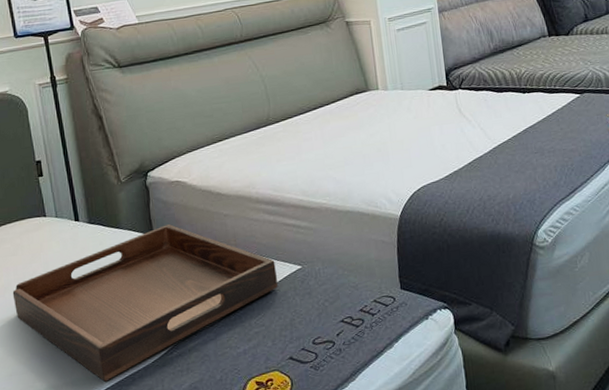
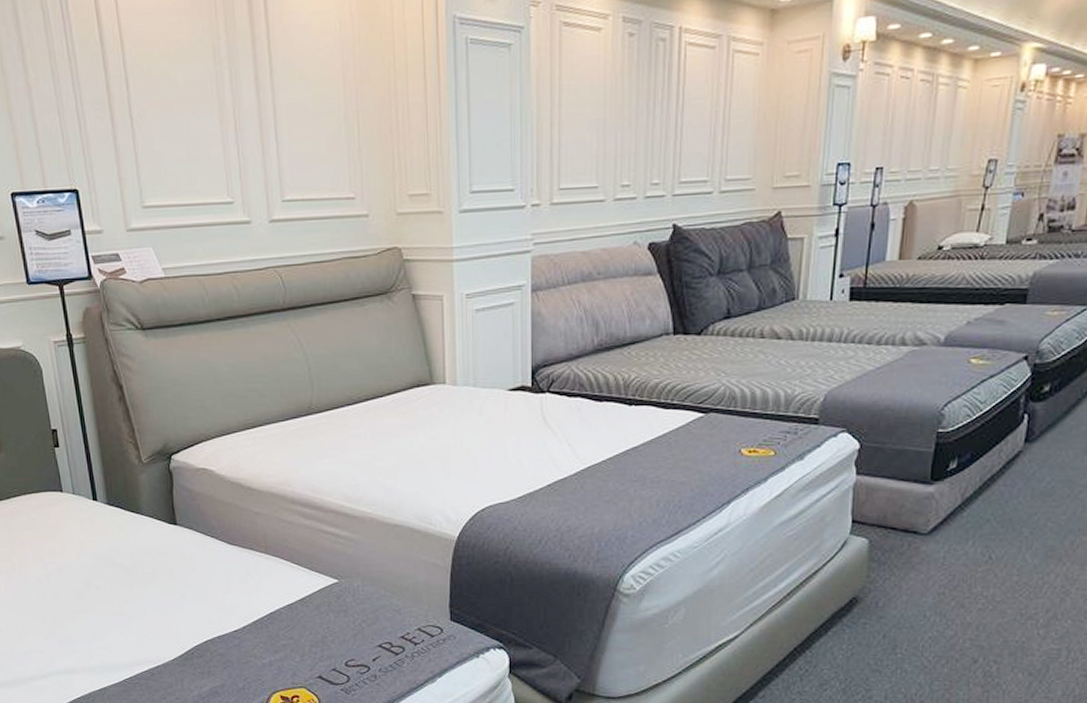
serving tray: present [12,224,278,382] -> none [29,516,310,672]

